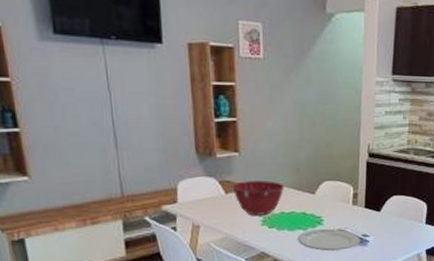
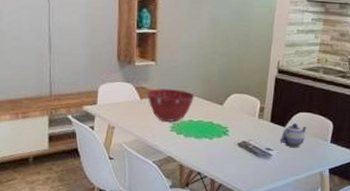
plate: present [298,228,360,251] -> none [203,139,264,162]
teapot: none [375,206,402,232] -> present [279,123,307,148]

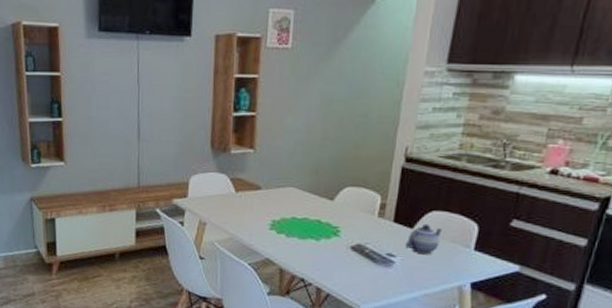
mixing bowl: present [147,88,195,122] -> none [243,180,300,219]

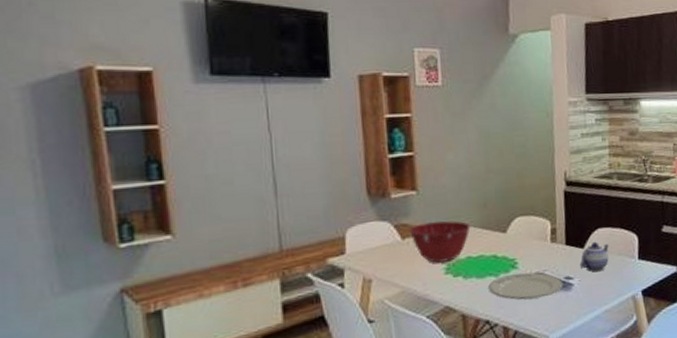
mixing bowl: none [243,180,300,219] -> present [409,221,471,263]
plate: none [308,240,384,269] -> present [488,272,563,300]

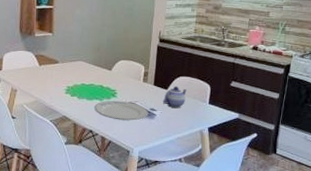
mixing bowl: present [409,221,471,263] -> none [45,56,87,85]

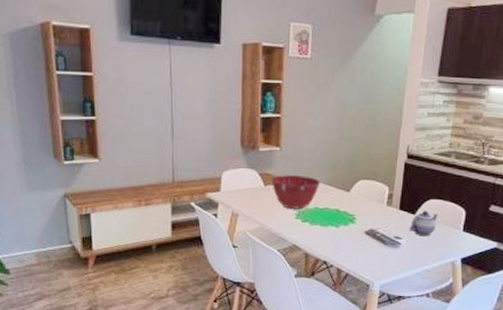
mixing bowl: none [45,56,87,85] -> present [271,175,321,209]
plate: present [94,100,149,121] -> none [329,227,392,250]

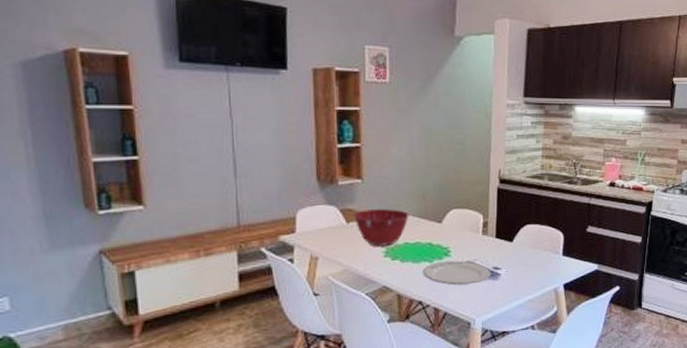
plate: none [329,227,392,250] -> present [423,260,491,285]
teapot: present [409,210,438,237] -> none [507,236,536,265]

